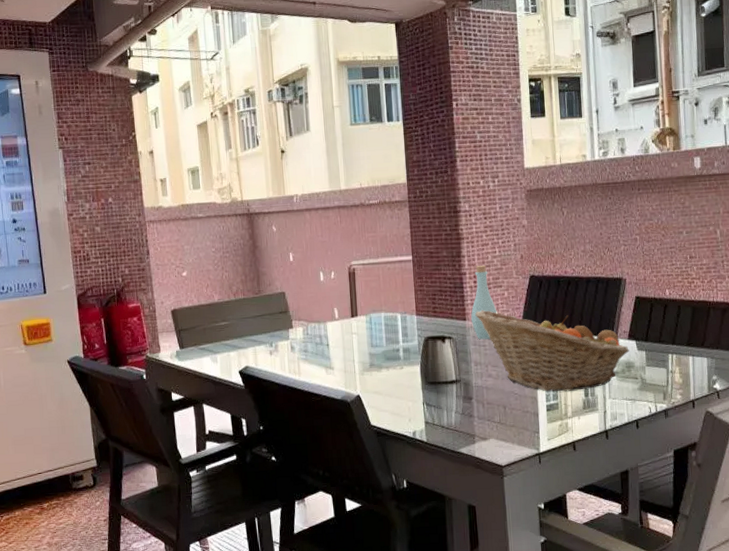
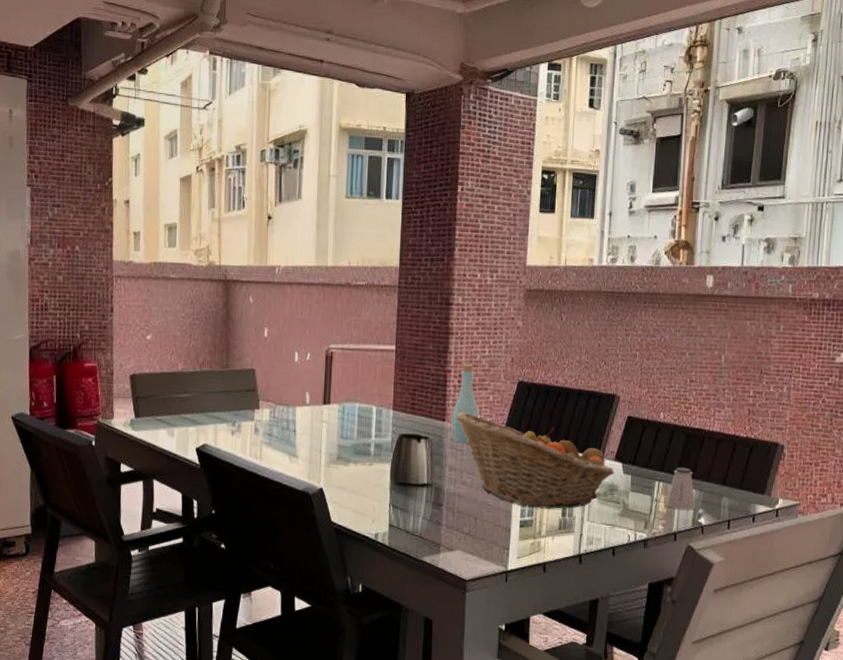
saltshaker: none [681,338,710,379] -> present [666,467,696,511]

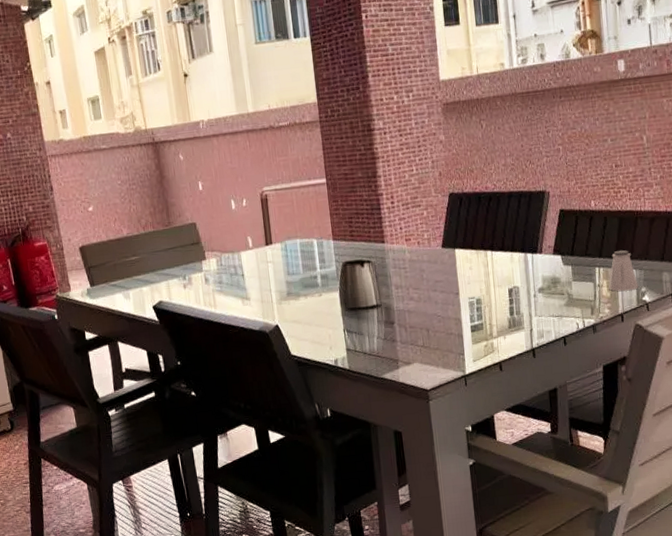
bottle: present [450,364,479,444] -> none [389,185,417,262]
fruit basket: present [456,413,615,509] -> none [394,232,555,312]

